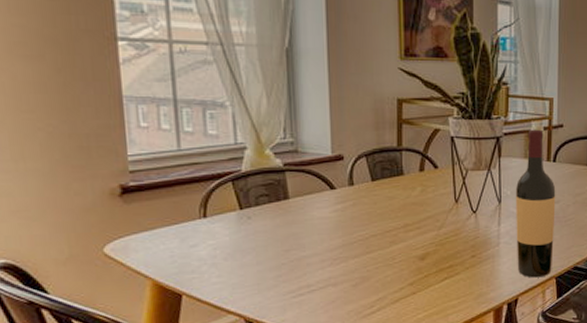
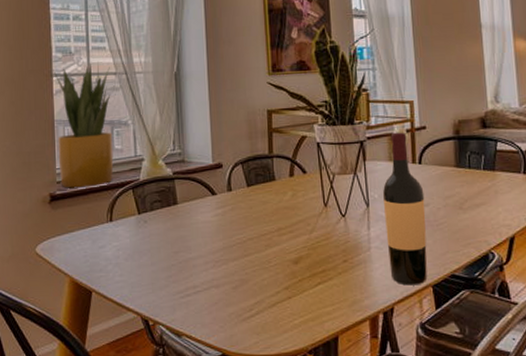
planter: none [116,27,207,179] -> present [52,62,114,188]

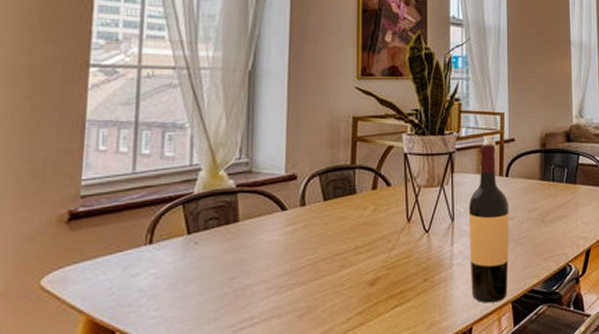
planter: present [52,62,114,188] -> none [85,53,168,204]

